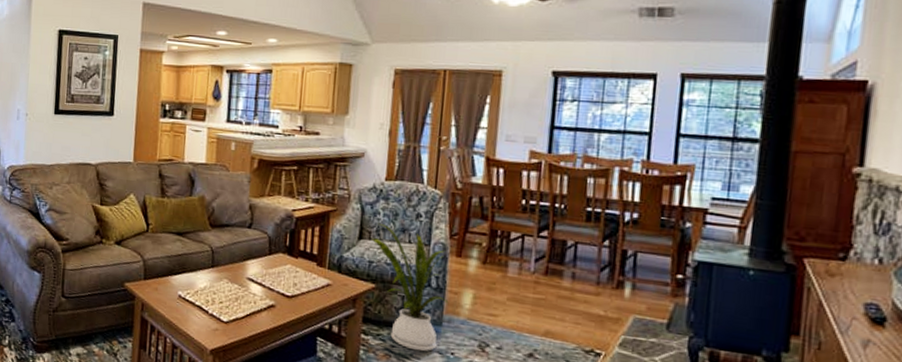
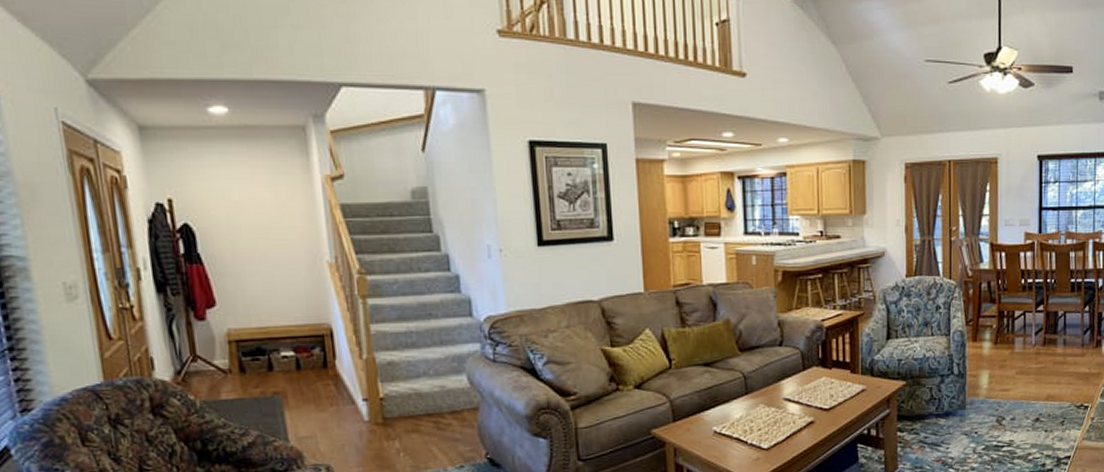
house plant: present [371,222,449,352] -> none [898,320,970,437]

